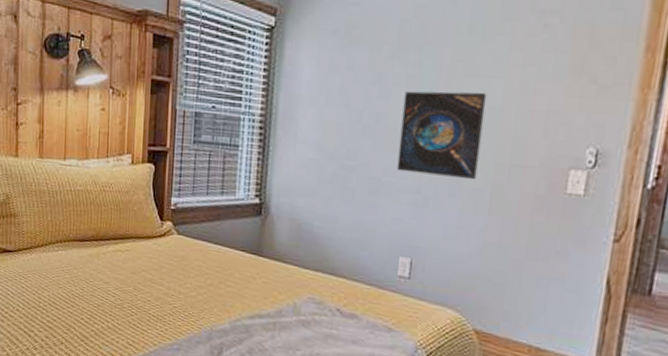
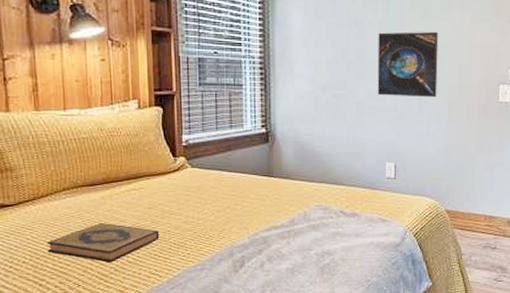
hardback book: none [38,281,140,325] -> present [46,223,160,263]

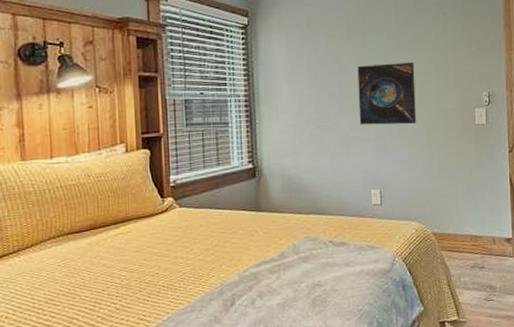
hardback book: present [46,223,160,263] -> none [31,270,148,311]

